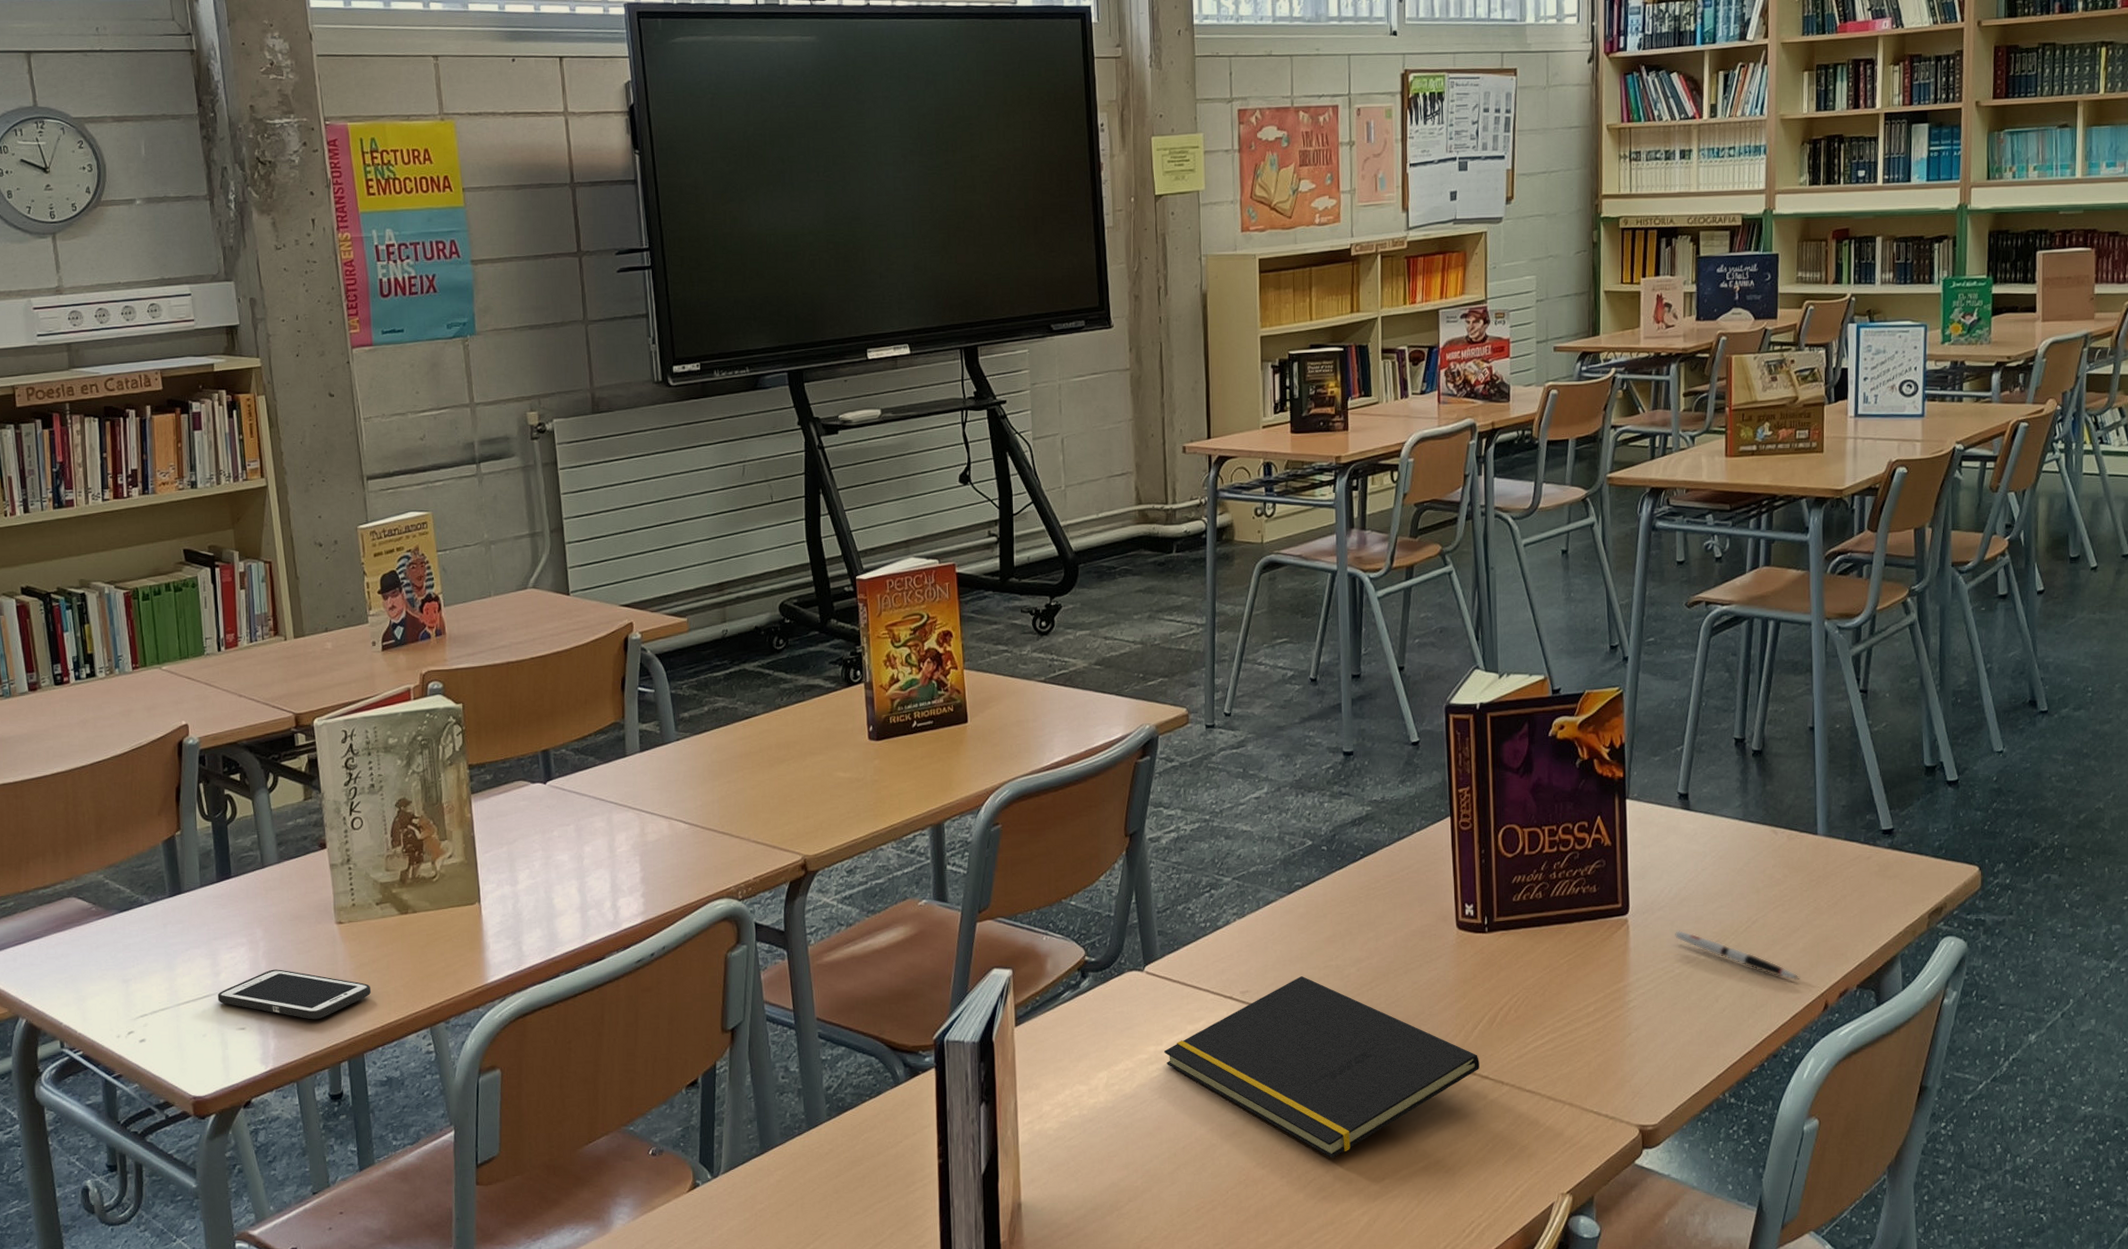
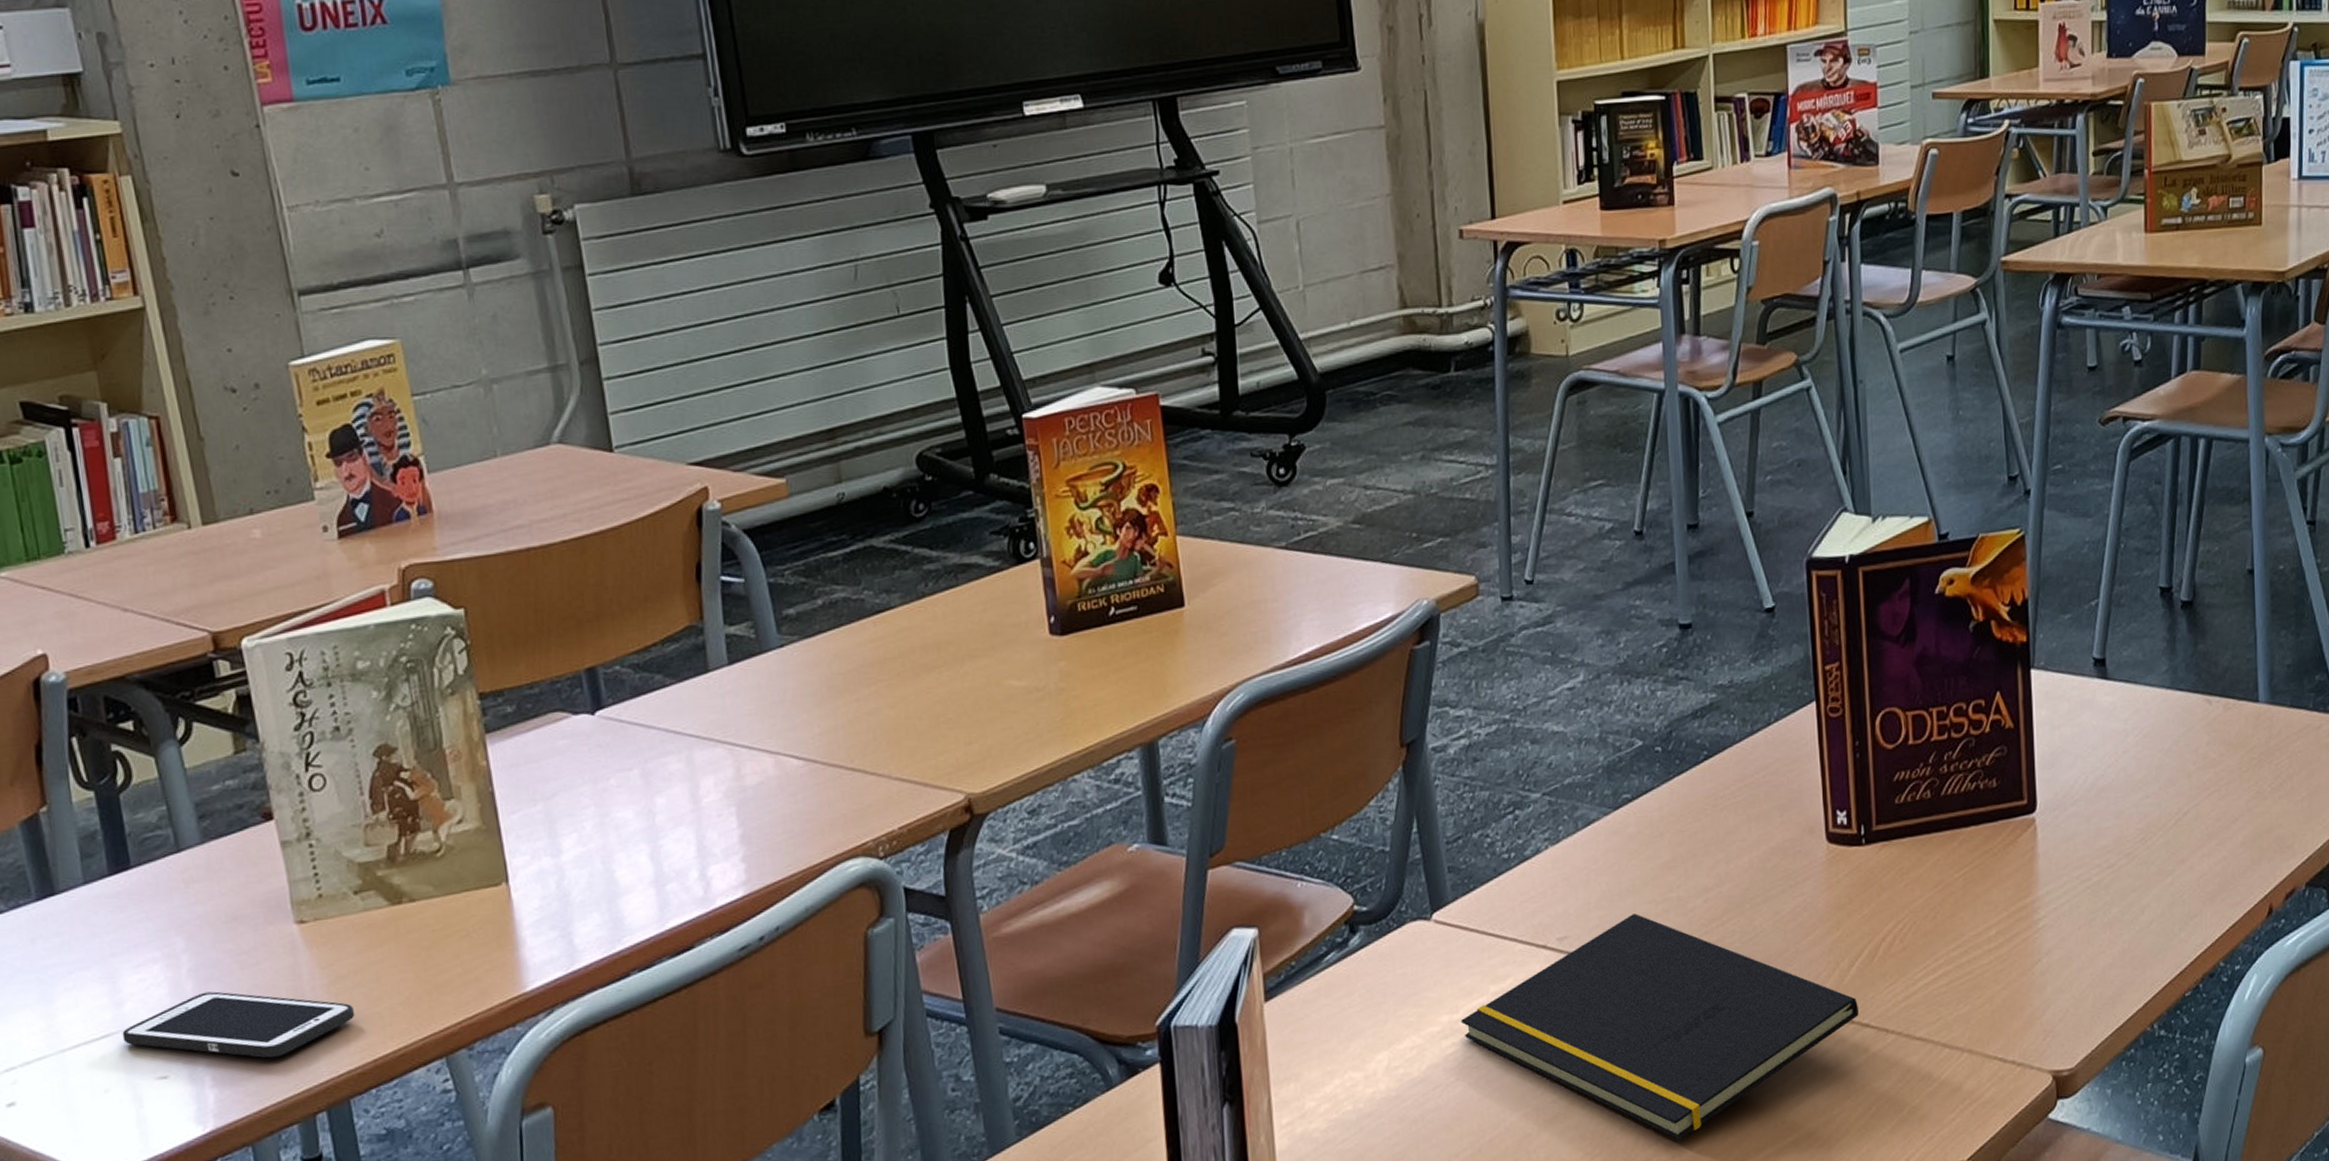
pen: present [1675,930,1800,980] -> none [2092,829,2240,881]

